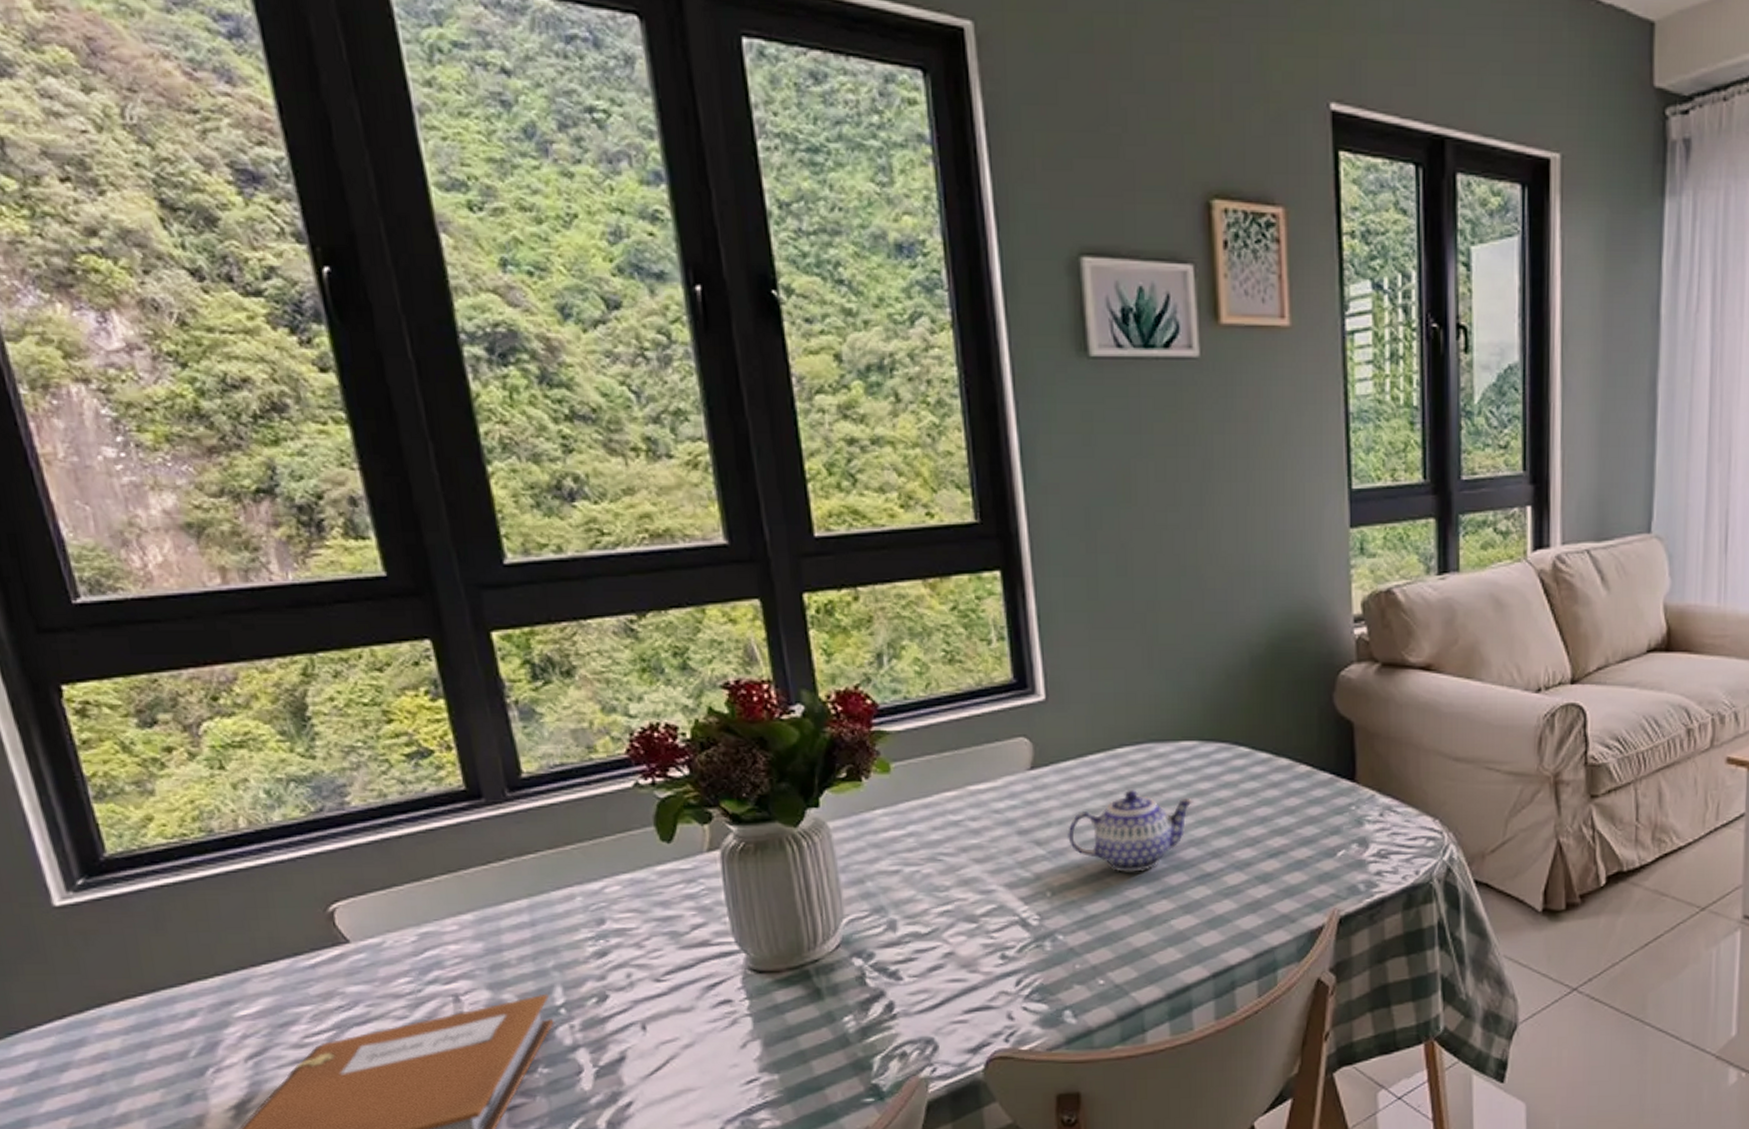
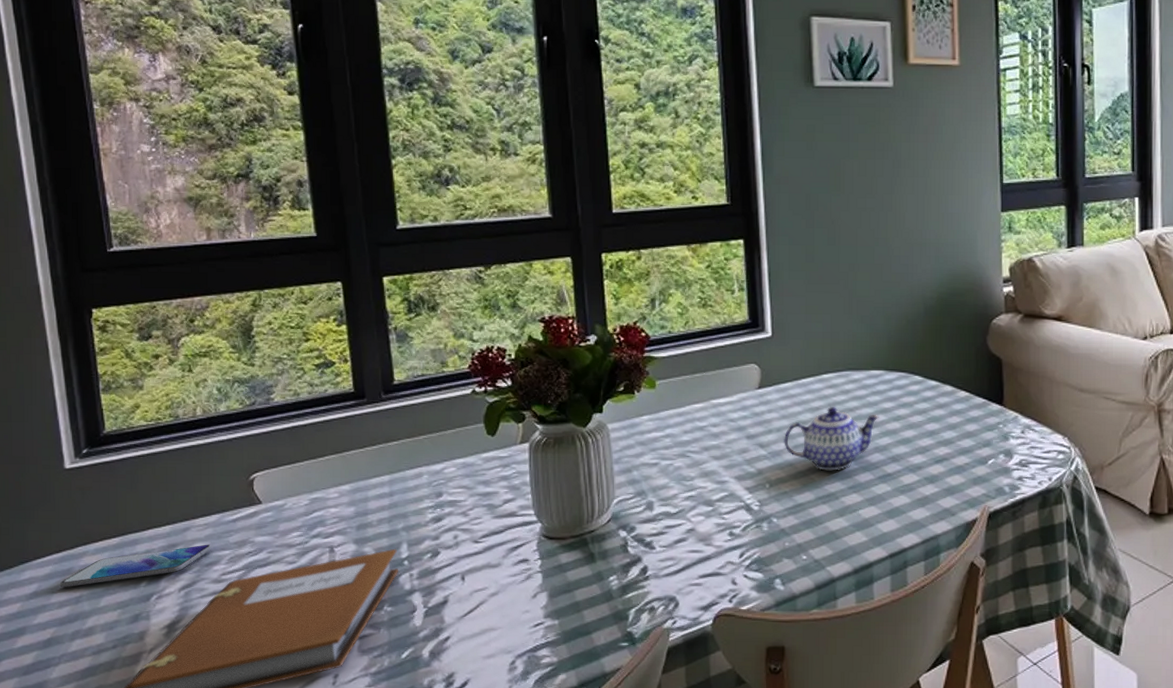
smartphone: none [69,999,285,1064] -> present [59,544,212,588]

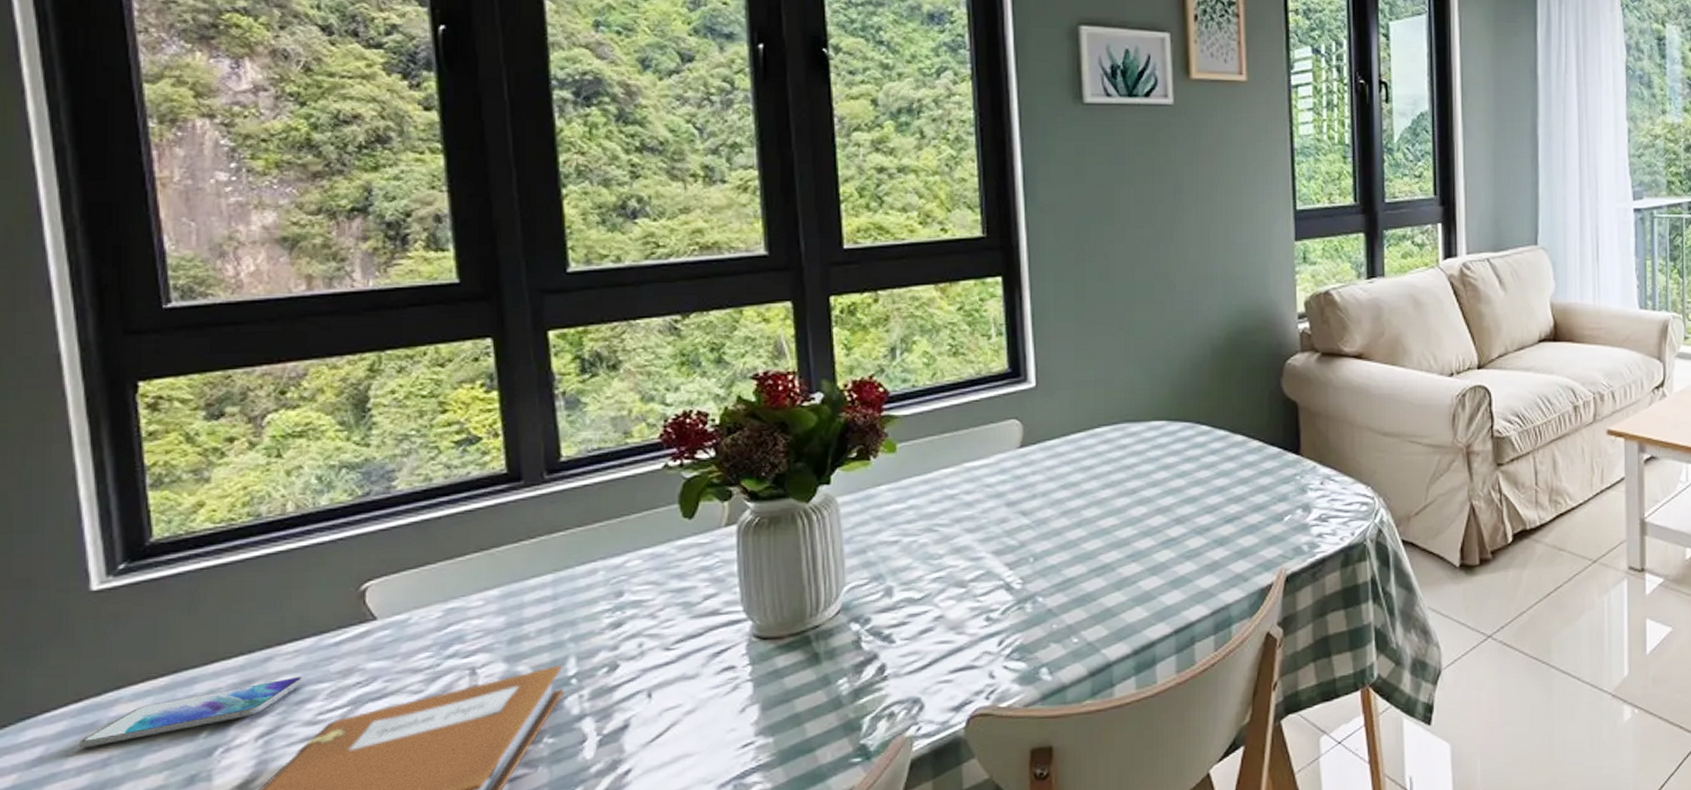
teapot: present [784,407,879,471] -> none [1050,465,1161,539]

